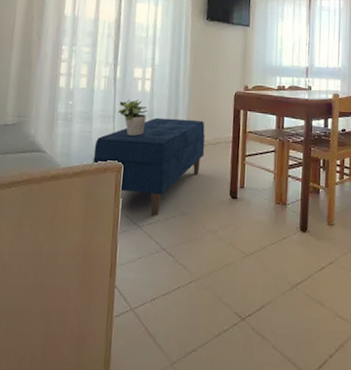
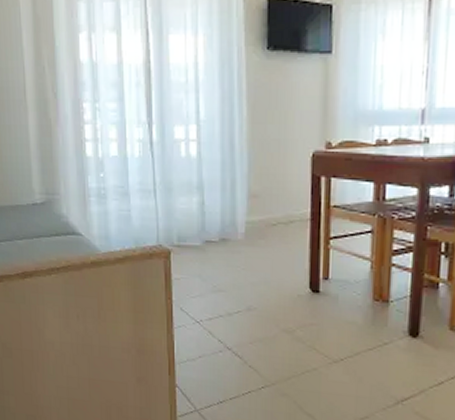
bench: present [92,117,206,216] -> none [135,190,274,311]
potted plant: present [118,99,148,136] -> none [159,168,196,214]

